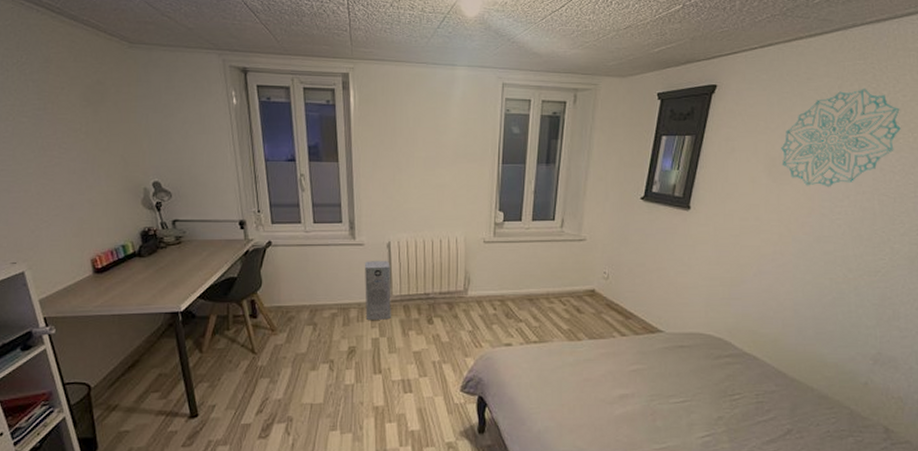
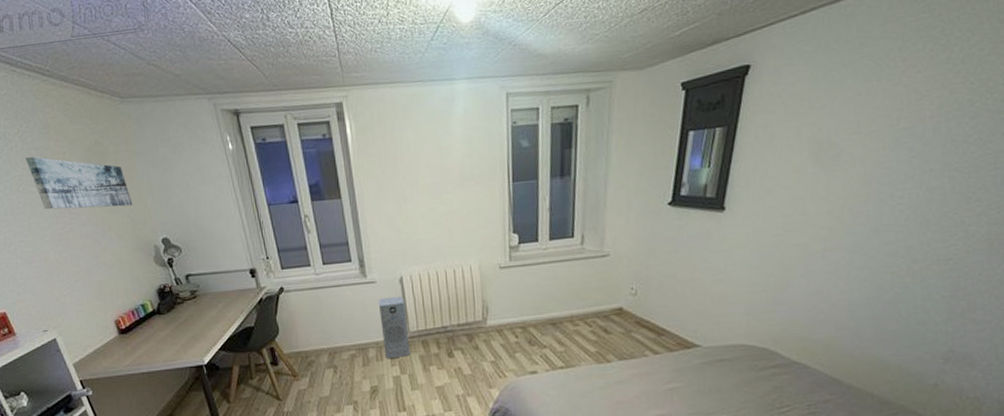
wall art: none [20,87,128,147] -> present [25,156,133,210]
wall decoration: present [781,88,901,188] -> none [829,46,977,170]

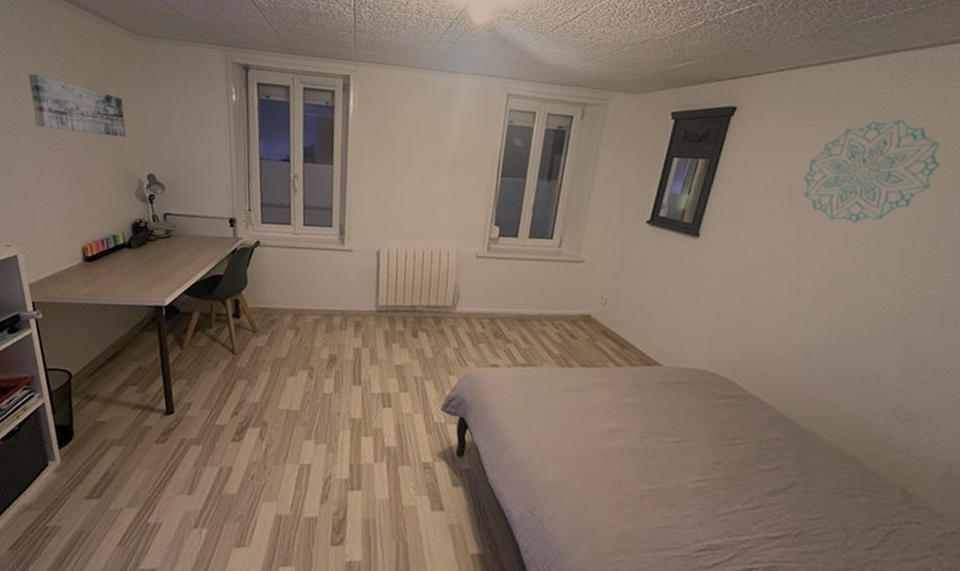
air purifier: present [378,297,410,358] -> none [349,268,378,330]
wall decoration: none [829,46,977,170] -> present [803,118,940,224]

